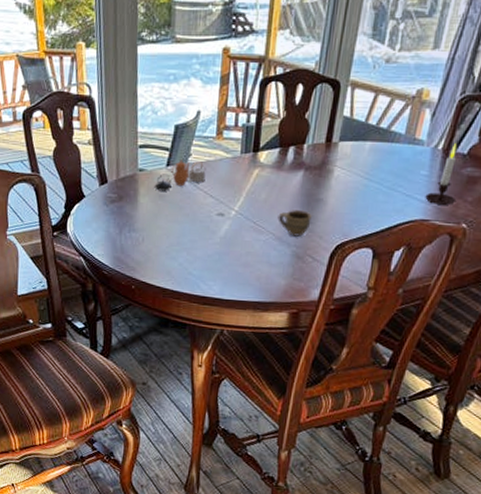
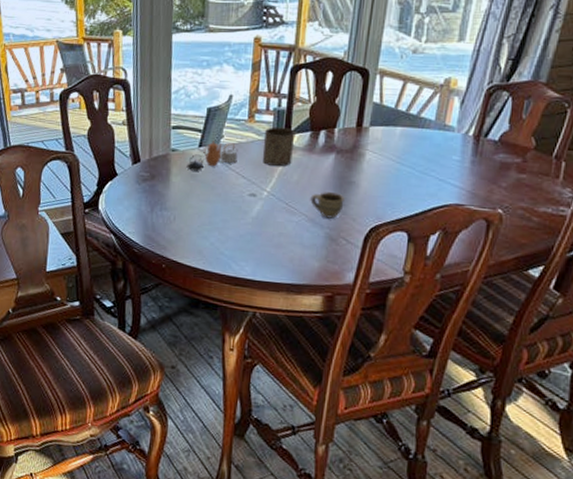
cup: none [230,143,264,186] -> present [262,127,296,167]
candle: present [425,143,457,205] -> none [458,130,489,190]

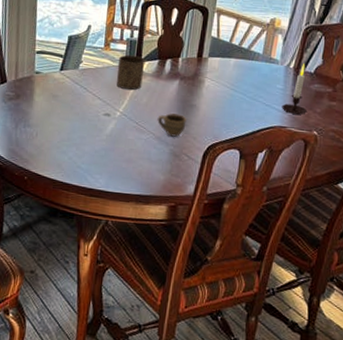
teapot: present [186,141,238,171] -> none [48,65,95,92]
candle: none [458,130,489,190] -> present [282,64,307,115]

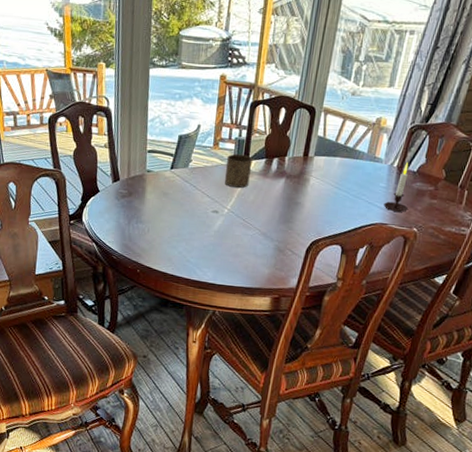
cup: present [157,113,187,137] -> none [263,210,291,233]

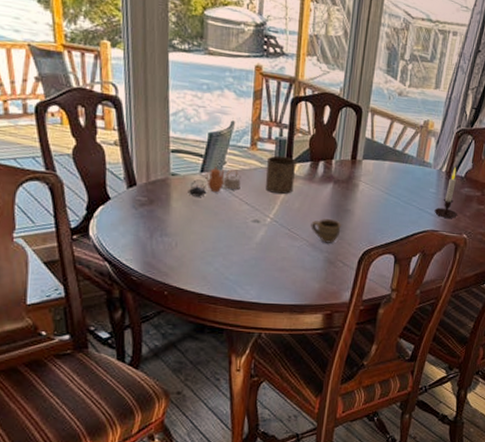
teapot: none [159,164,204,190] -> present [188,166,241,197]
cup: none [263,210,291,233] -> present [310,219,341,243]

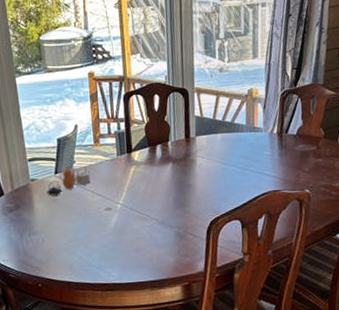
cup: present [265,155,297,195] -> none [110,146,137,182]
cup: present [310,219,341,243] -> none [157,196,186,219]
candle: present [434,168,457,218] -> none [272,127,296,177]

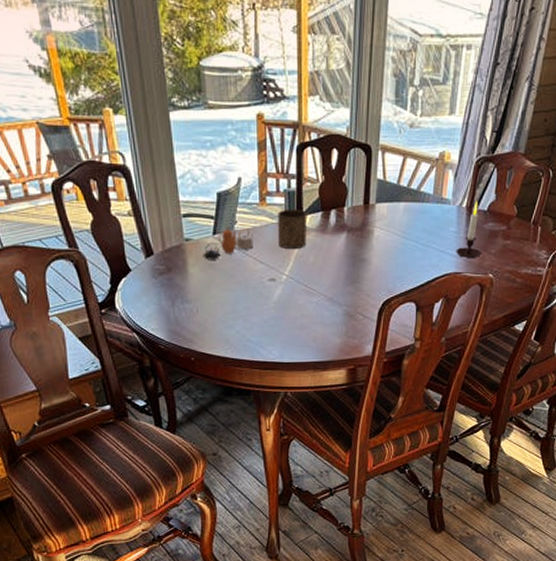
cup: none [110,146,137,182] -> present [277,209,308,250]
candle: none [272,127,296,177] -> present [456,201,481,258]

